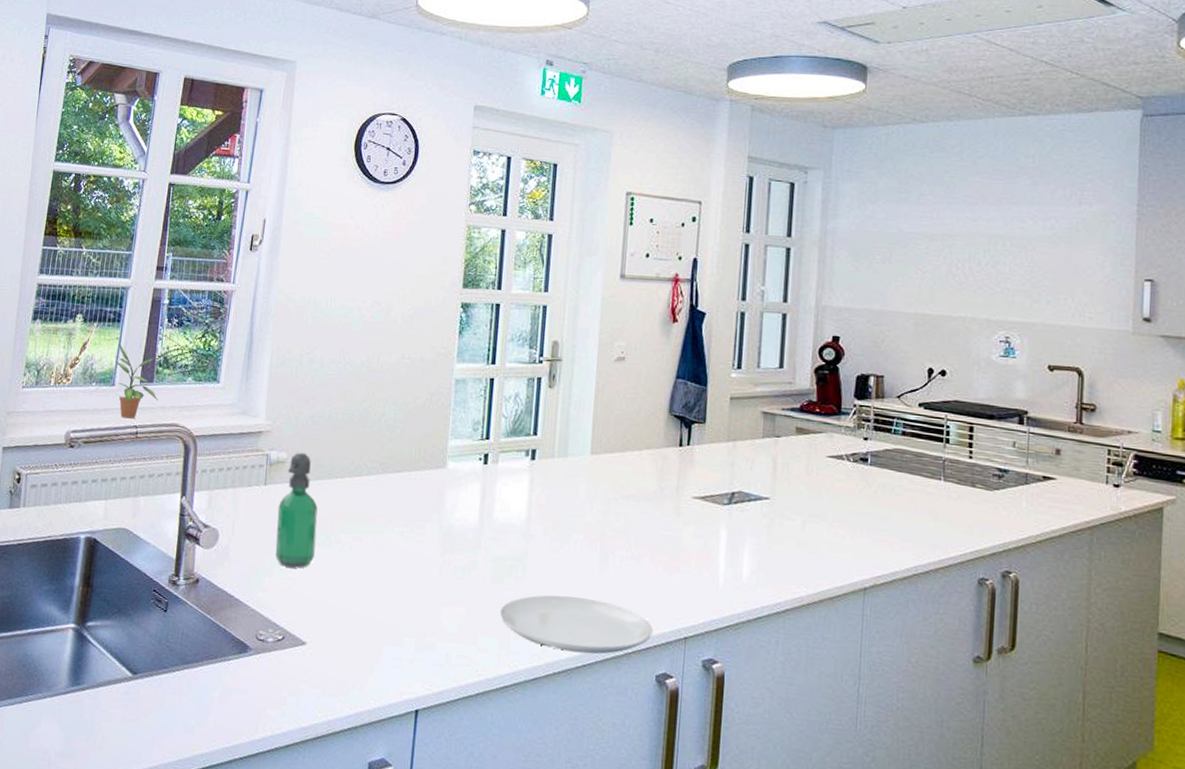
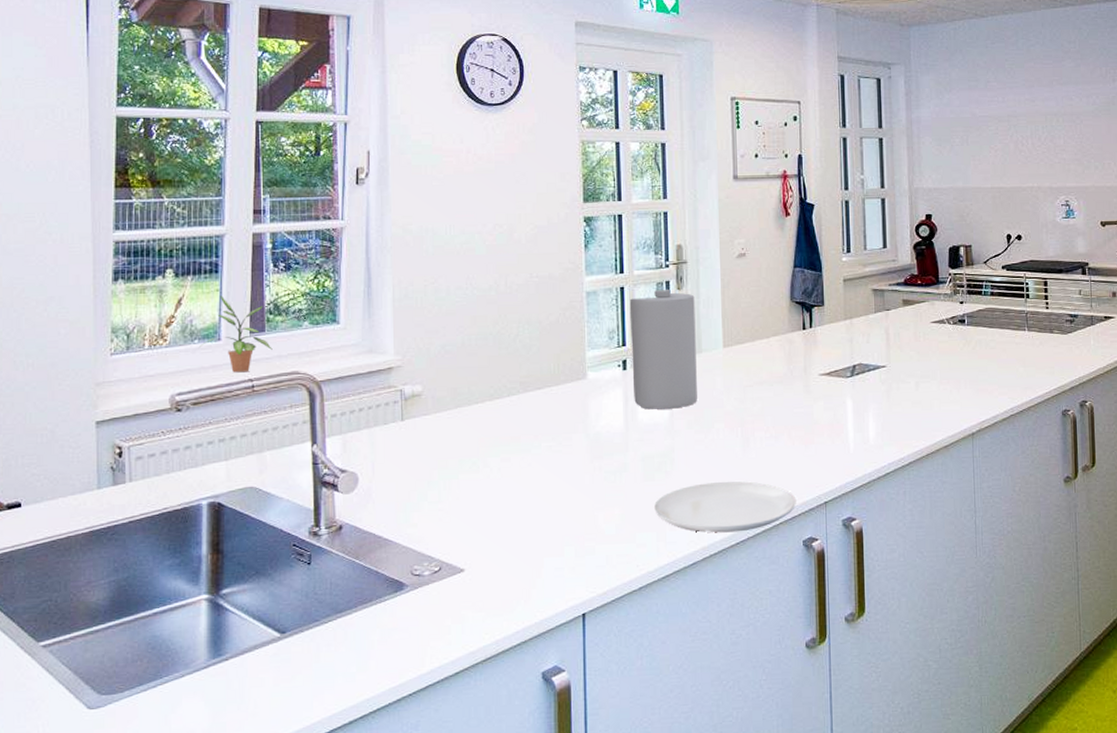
soap dispenser: present [275,452,318,568] -> none [419,383,463,499]
paper towel holder: none [492,385,566,512] -> present [629,289,697,410]

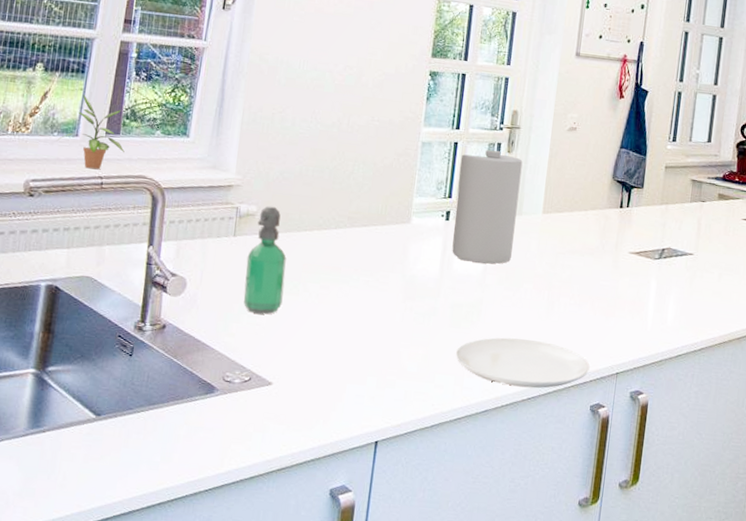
soap dispenser: none [419,383,463,499] -> present [243,205,286,315]

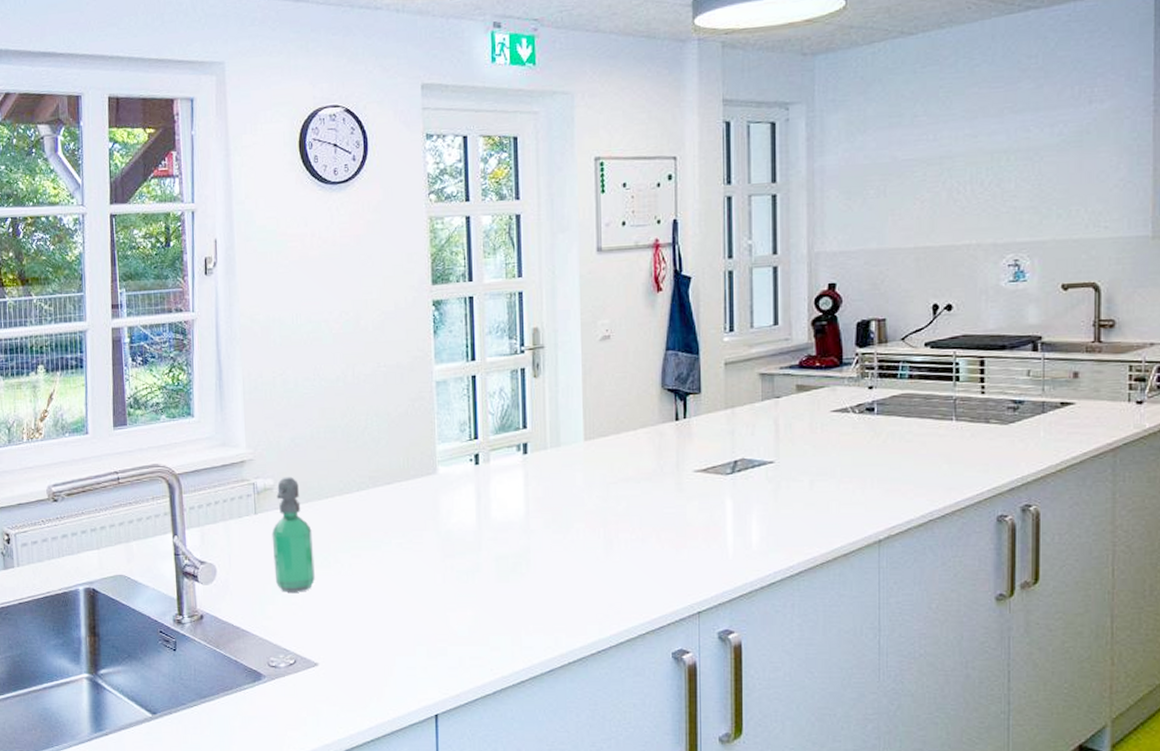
potted plant: present [57,95,125,170] -> none [69,390,134,465]
paper towel holder: present [452,150,523,264] -> none [481,376,555,507]
plate: present [456,337,590,389] -> none [509,585,665,640]

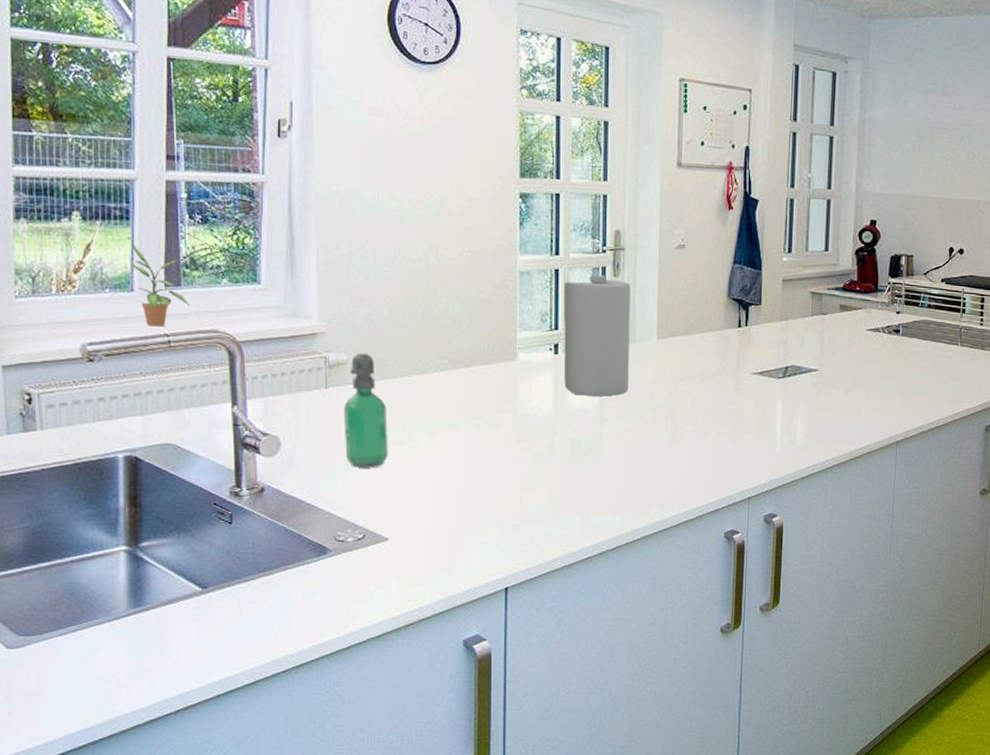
potted plant: none [69,390,134,465] -> present [110,244,189,327]
paper towel holder: none [481,376,555,507] -> present [563,274,631,396]

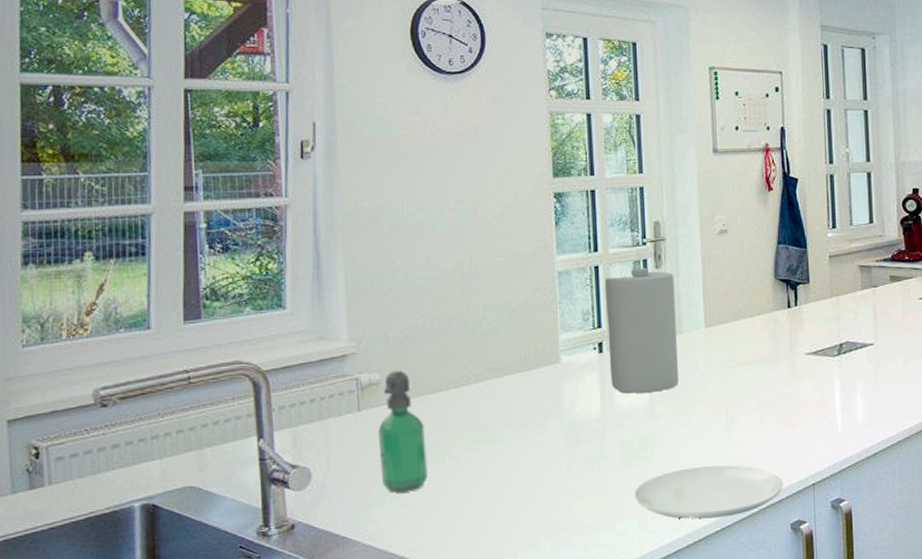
potted plant: present [110,244,189,327] -> none [125,280,210,364]
plate: none [580,470,721,521] -> present [635,465,784,520]

